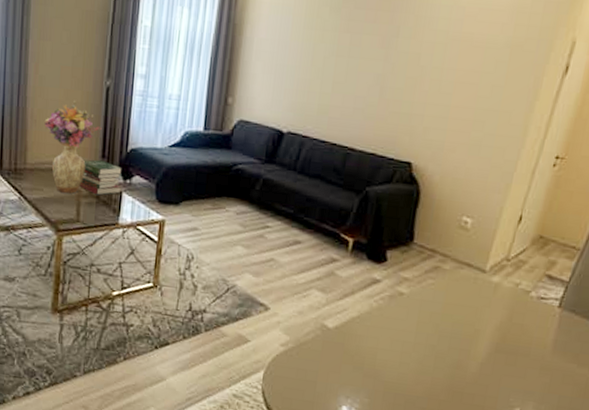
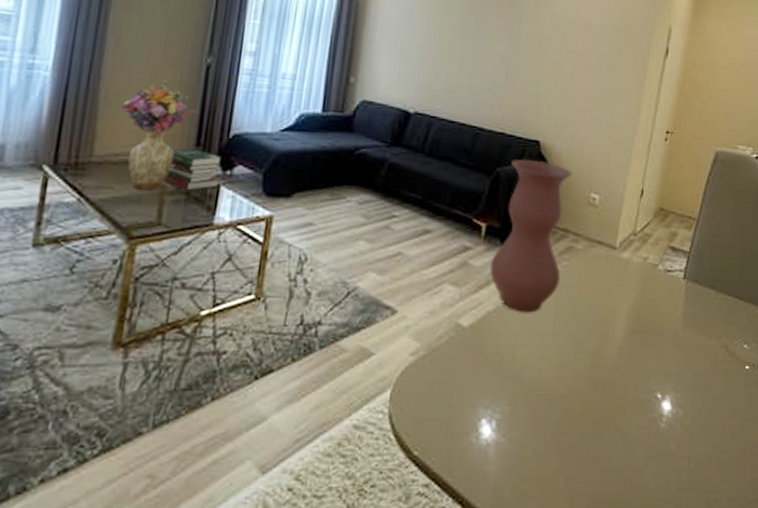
vase: none [354,180,446,323] -> present [489,159,573,313]

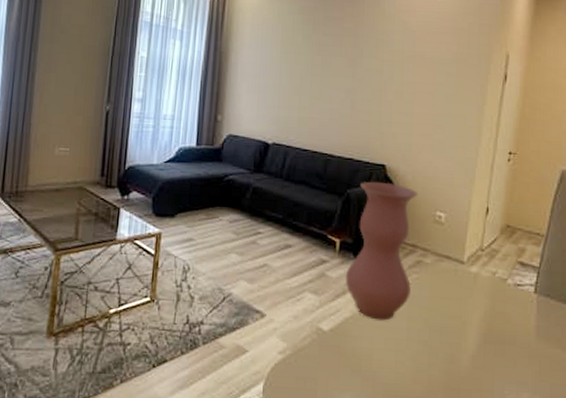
flower arrangement: present [122,79,198,191] -> none [46,124,101,212]
books: present [164,148,221,191] -> none [79,178,120,213]

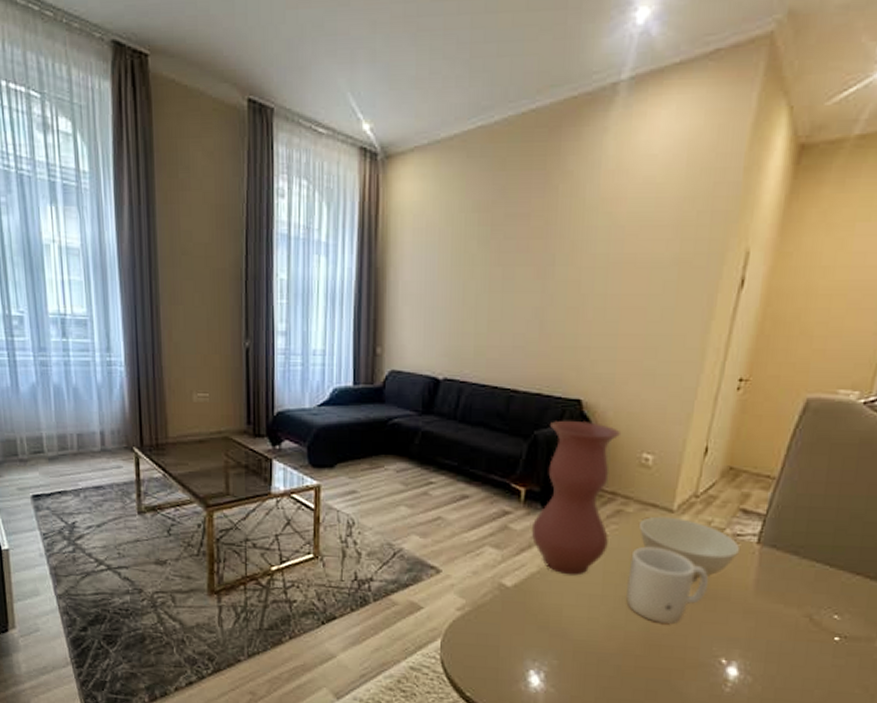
mug: none [428,294,497,367] -> present [626,546,709,623]
bowl: none [437,267,521,329] -> present [639,516,741,583]

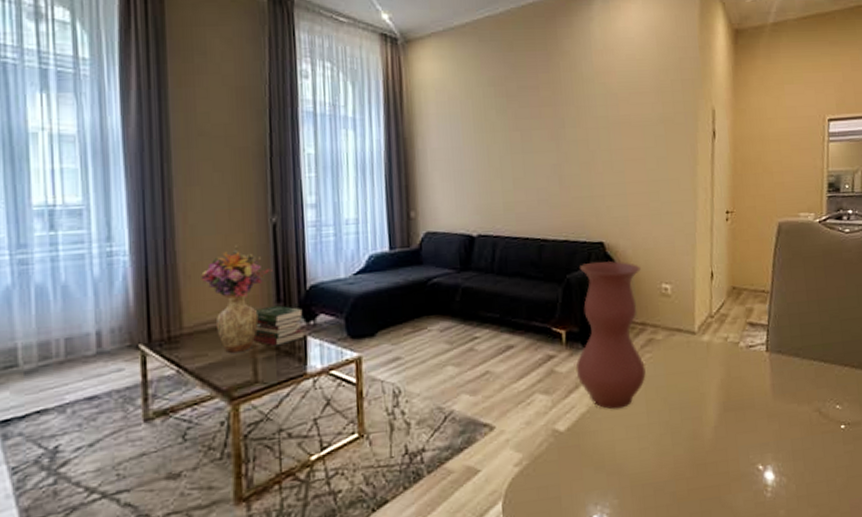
flower arrangement: none [183,365,245,465] -> present [201,244,273,353]
books: none [226,427,270,465] -> present [253,305,304,346]
mug: present [626,546,709,623] -> none [667,368,736,441]
bowl: present [639,516,741,583] -> none [670,338,755,397]

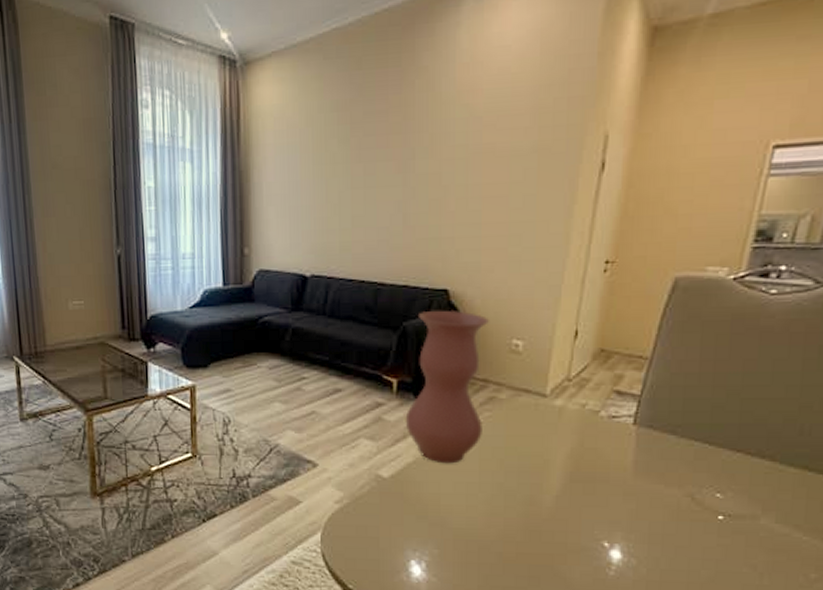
flower arrangement: present [201,244,273,353] -> none [59,273,118,370]
books: present [253,305,304,346] -> none [102,332,146,369]

